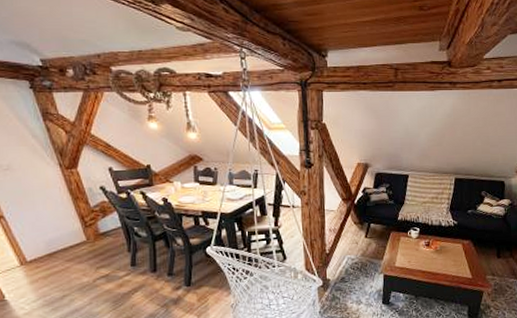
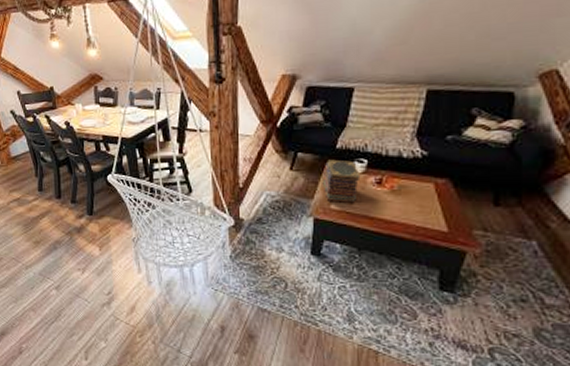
book stack: none [389,228,415,262] -> present [322,159,361,204]

